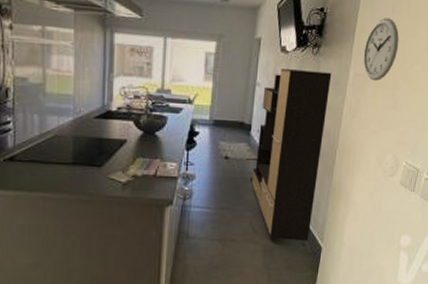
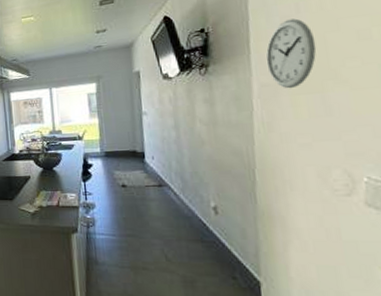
media console: present [249,69,332,241] -> none [151,89,240,274]

